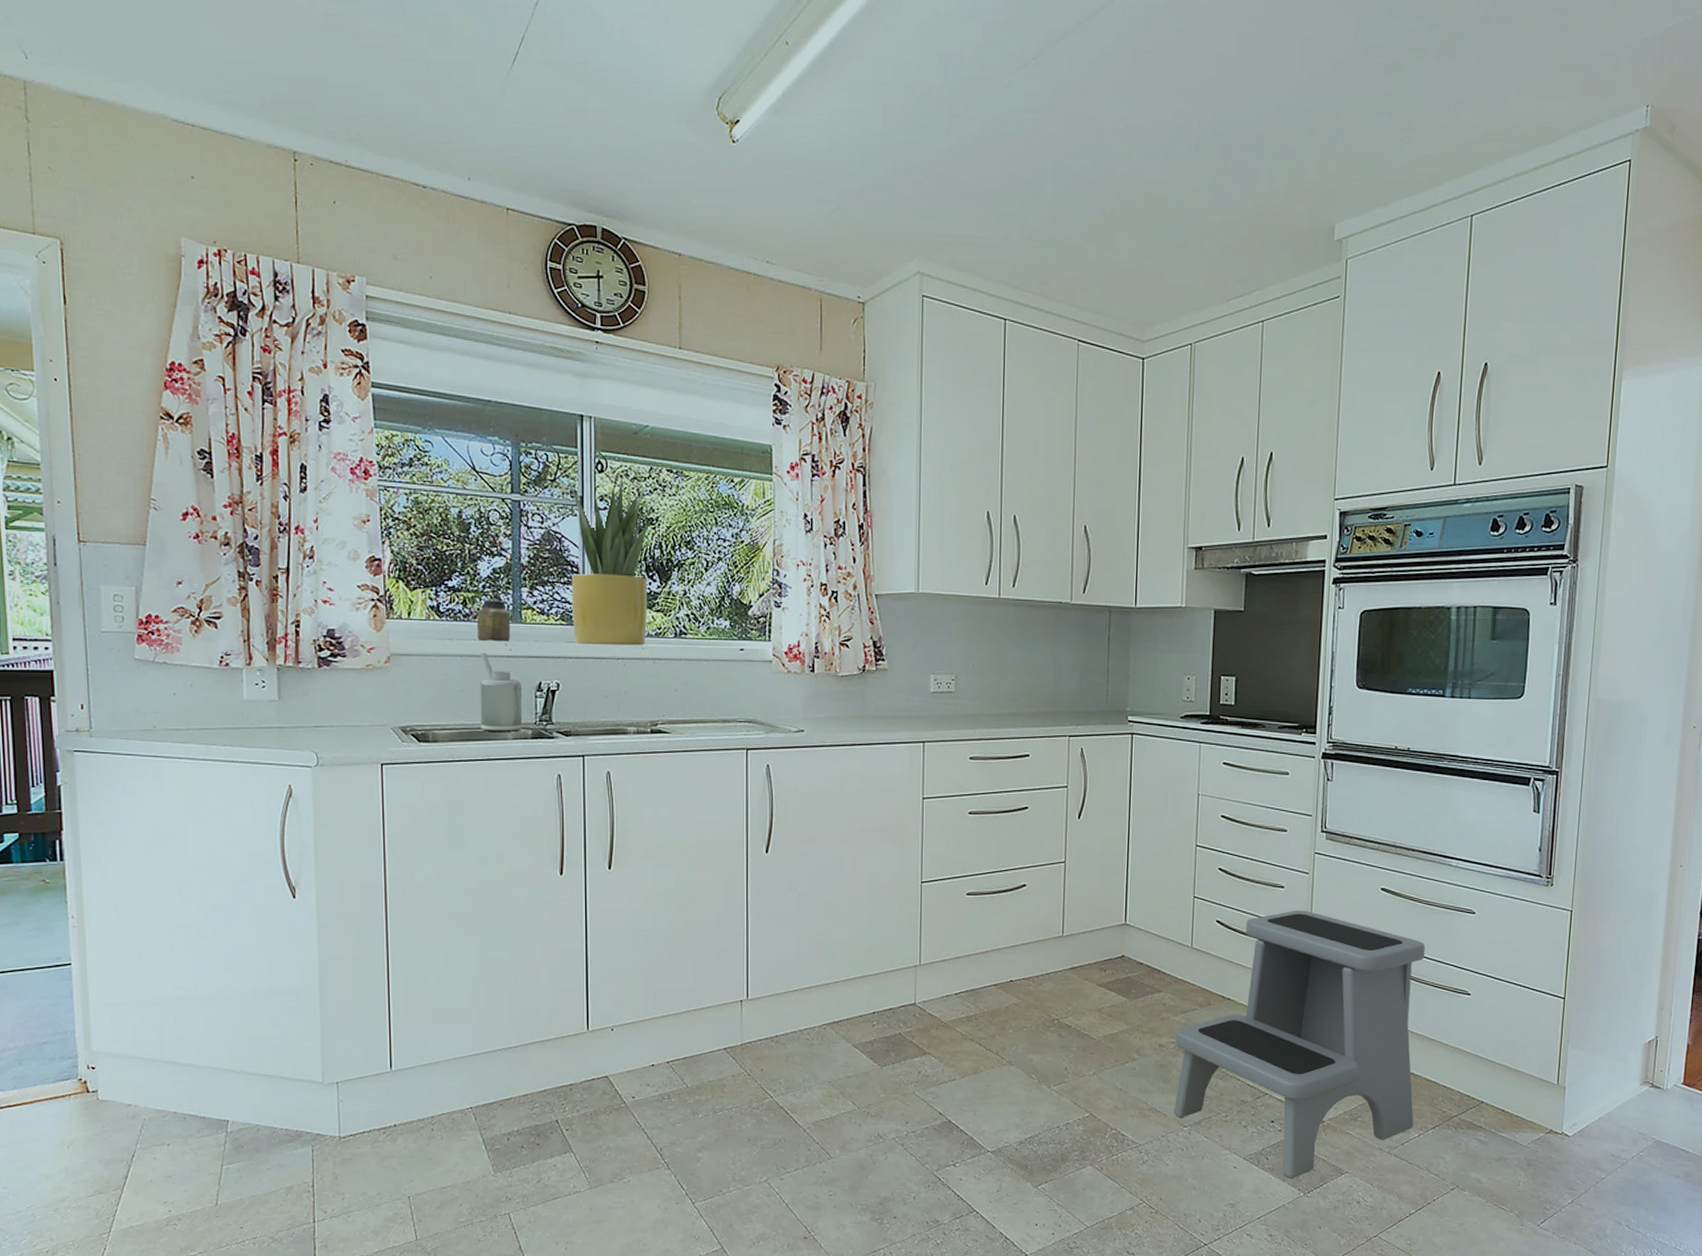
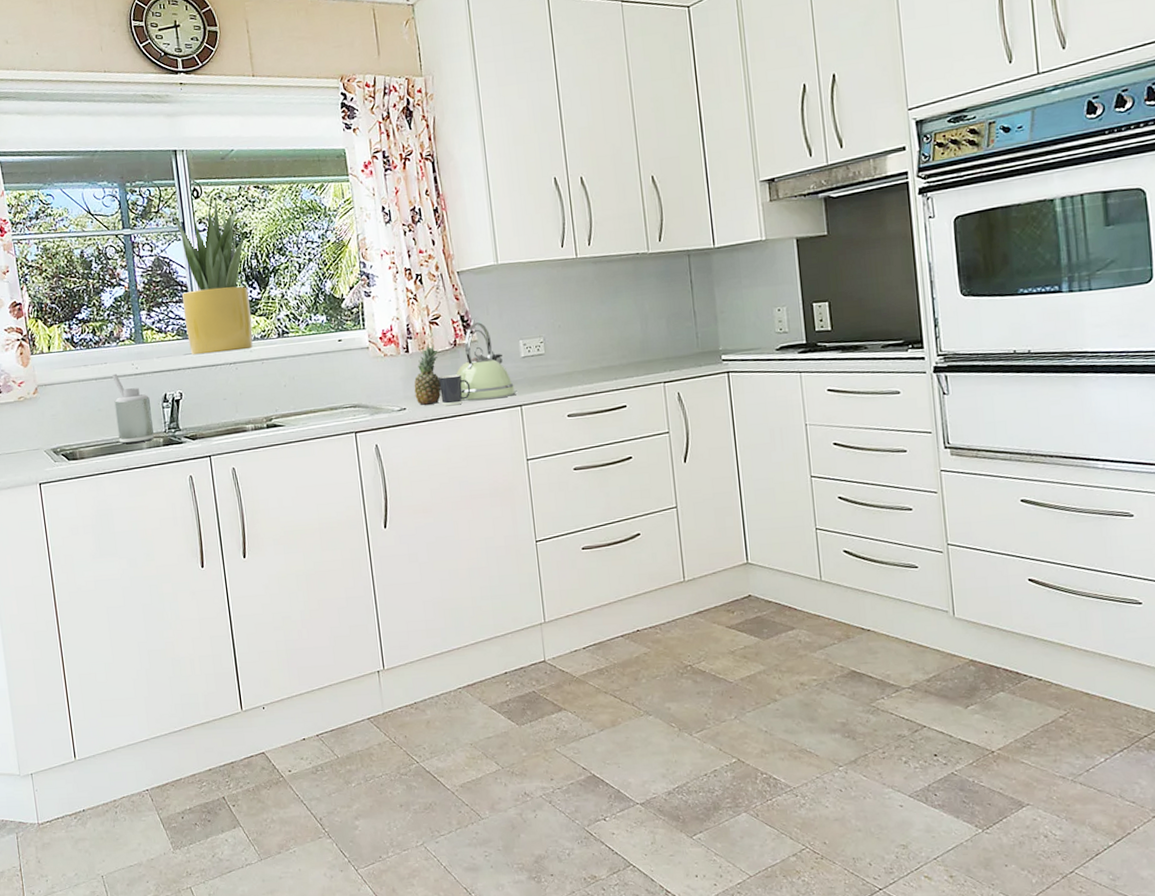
jar: present [477,600,511,642] -> none [105,325,136,364]
fruit: none [815,666,847,729] -> present [414,344,441,405]
mug: none [841,701,874,734] -> present [438,374,471,406]
kettle: none [861,650,921,732] -> present [455,322,516,402]
step stool: present [1174,910,1425,1178] -> none [817,531,1097,814]

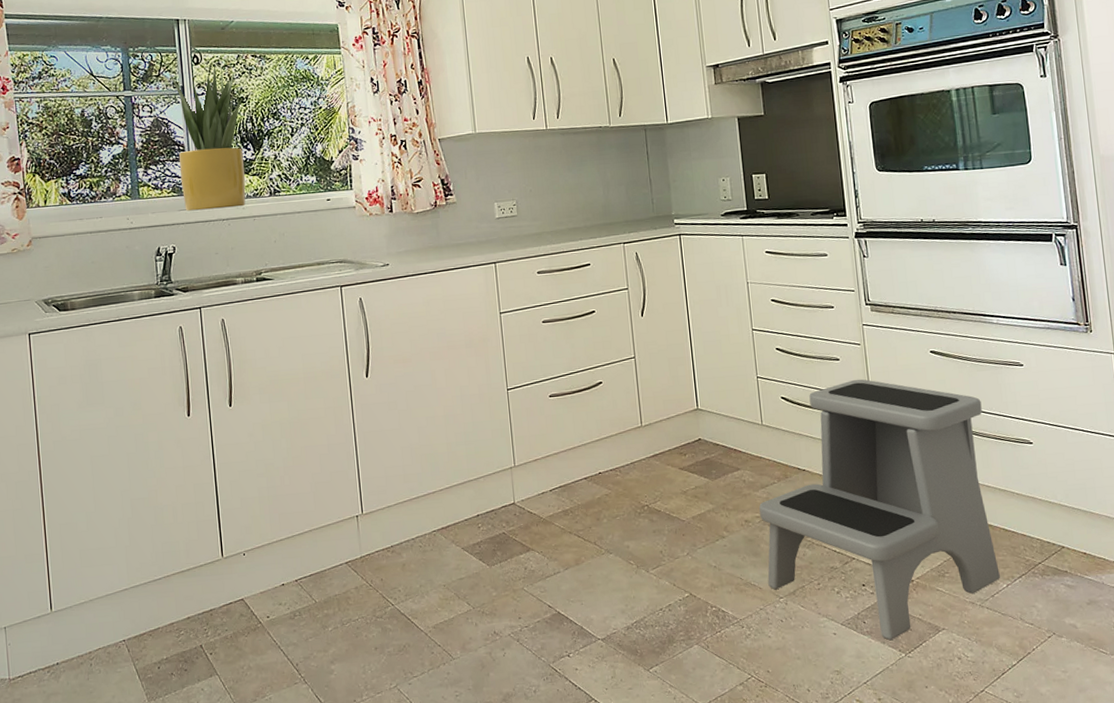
soap dispenser: present [112,373,154,444] -> none [107,227,146,296]
fruit: present [414,344,441,405] -> none [397,205,422,261]
mug: present [438,374,471,406] -> none [419,233,450,262]
kettle: present [455,322,516,402] -> none [435,186,491,258]
step stool: none [817,531,1097,814] -> present [759,379,1000,640]

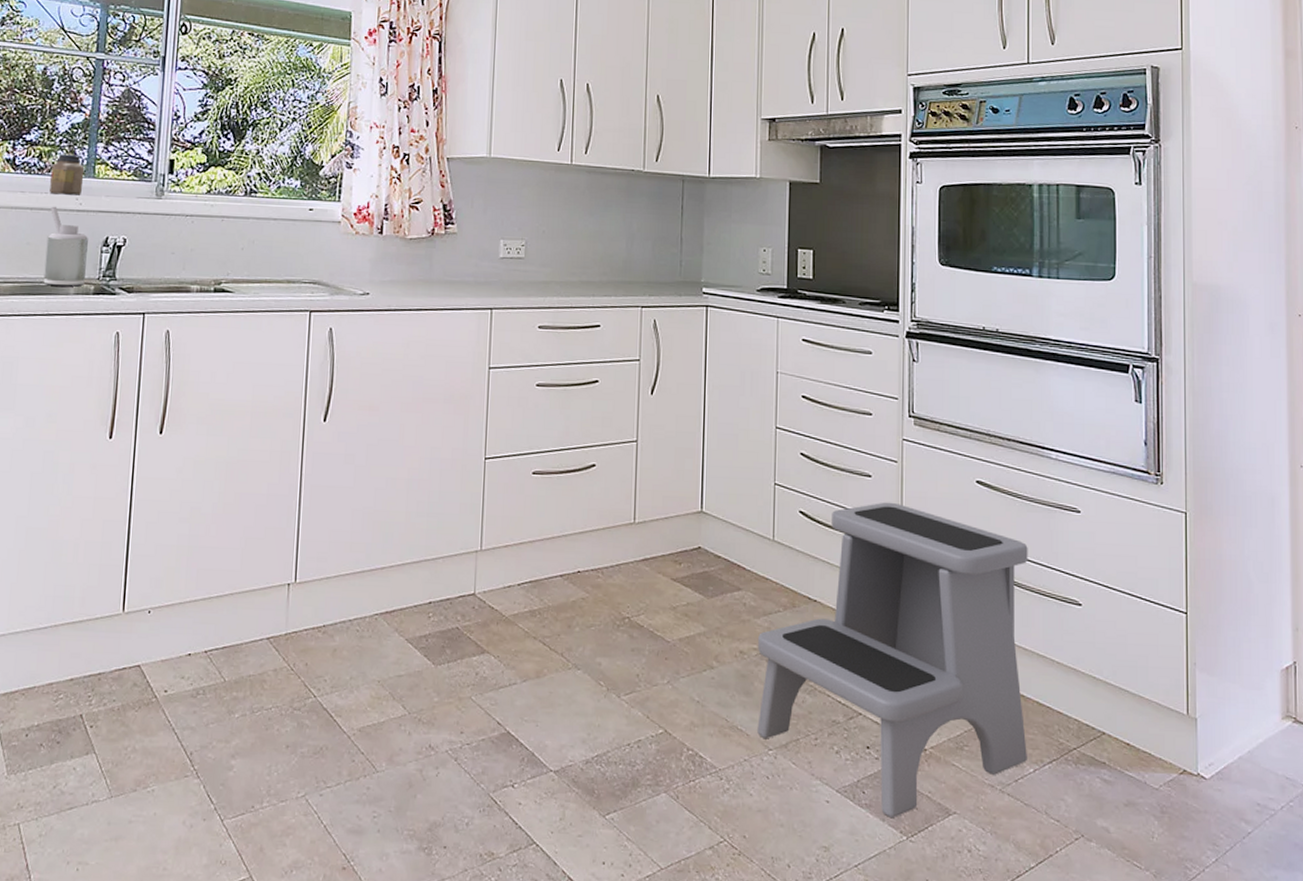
jar: none [102,181,132,219] -> present [49,154,85,196]
soap dispenser: none [107,227,146,296] -> present [43,206,88,287]
planter: present [168,64,246,211] -> none [144,37,229,203]

